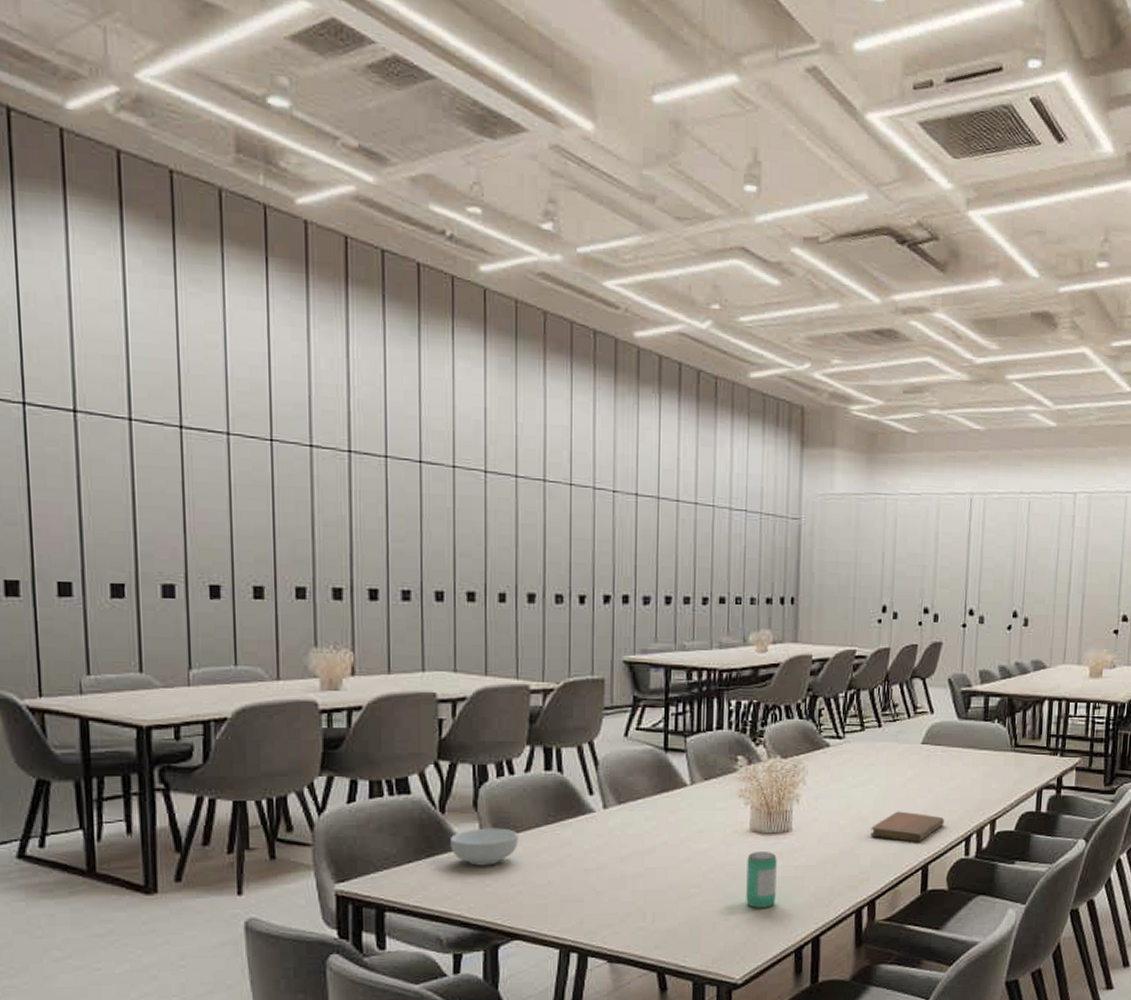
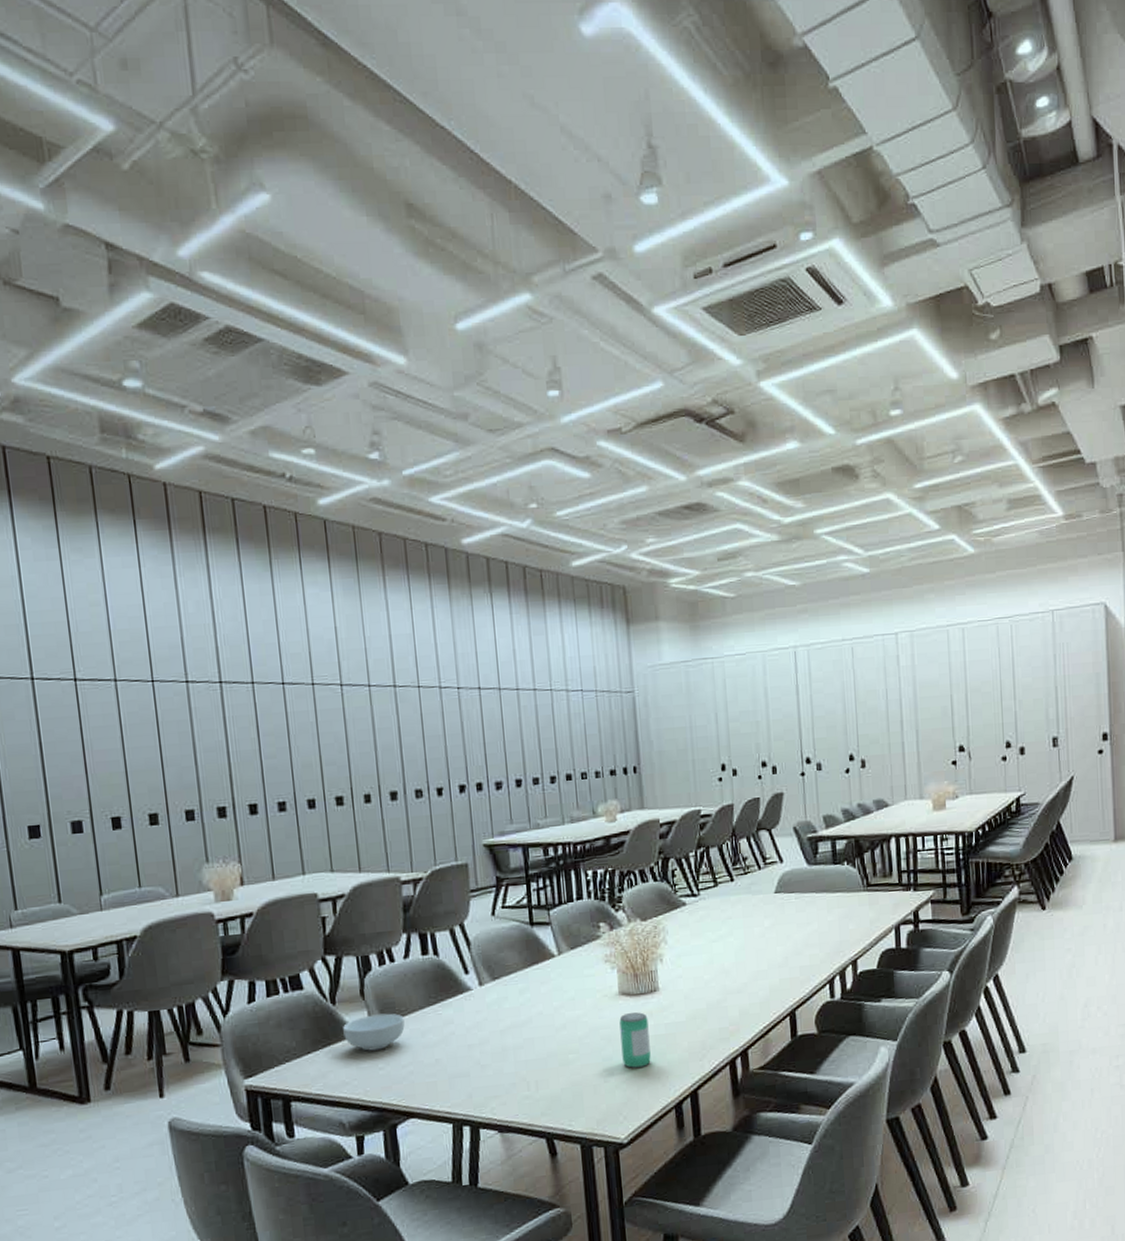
notebook: present [871,811,944,843] -> none [735,960,806,991]

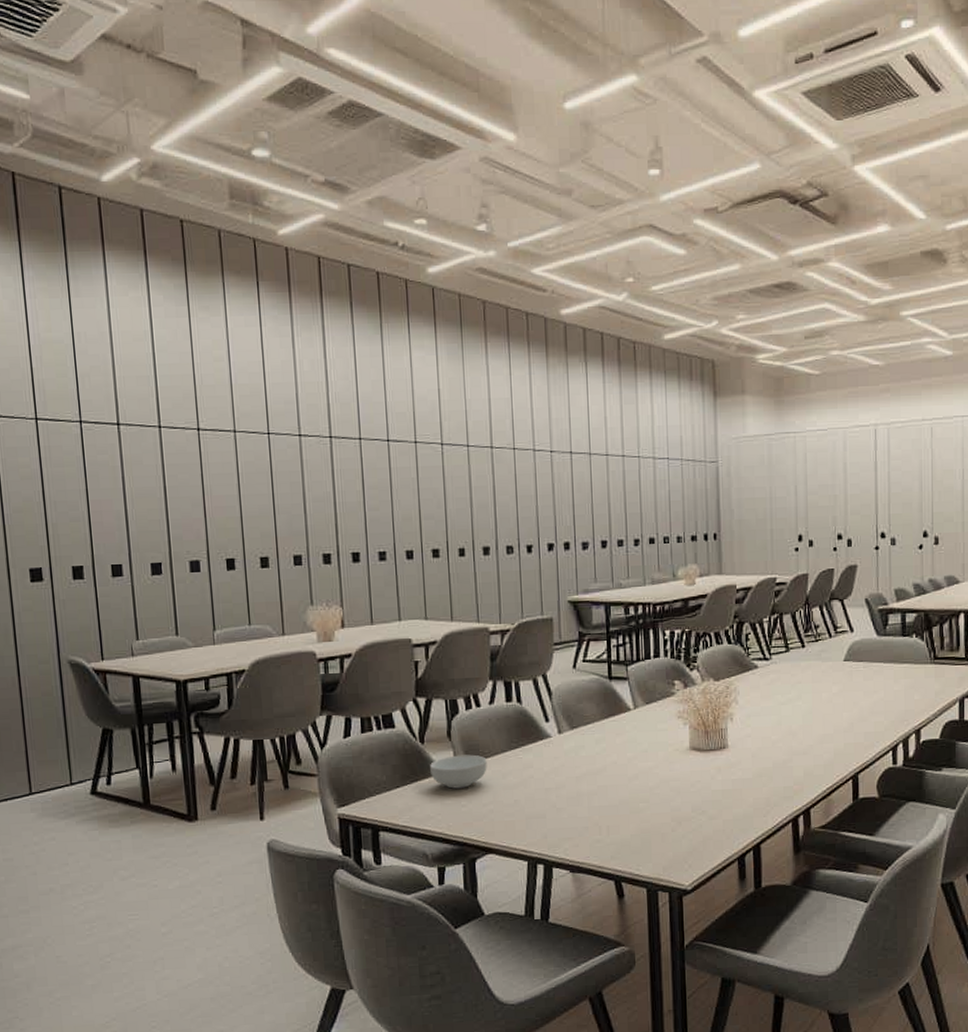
beverage can: present [619,1012,651,1068] -> none [689,767,717,820]

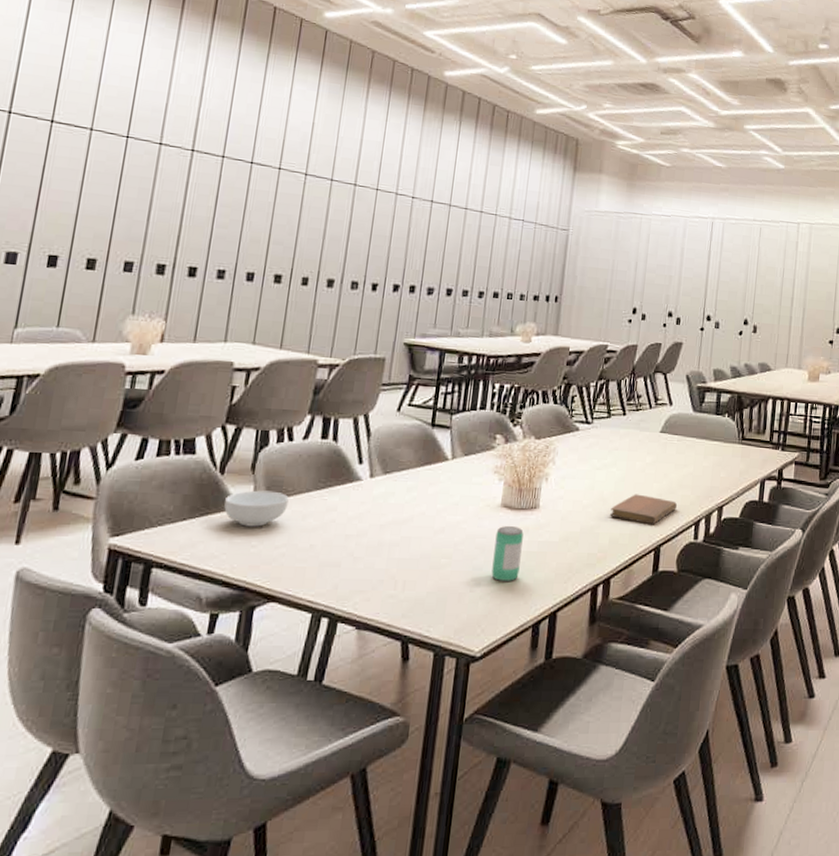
beverage can: none [689,767,717,820] -> present [491,526,524,581]
notebook: none [801,725,870,754] -> present [610,494,677,525]

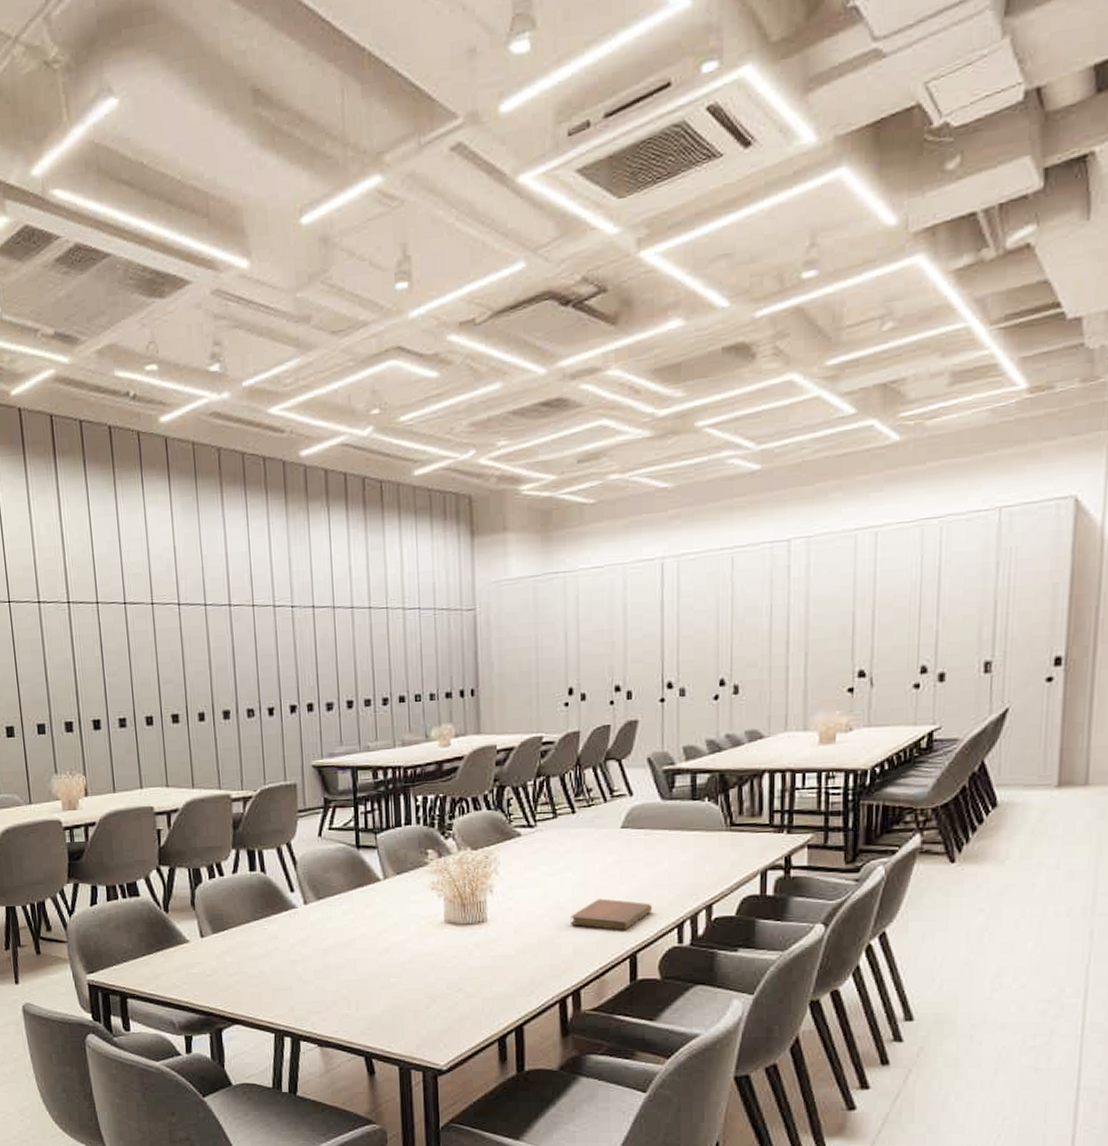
cereal bowl: present [224,490,289,527] -> none [175,924,232,958]
beverage can: present [491,526,524,581] -> none [444,942,475,997]

